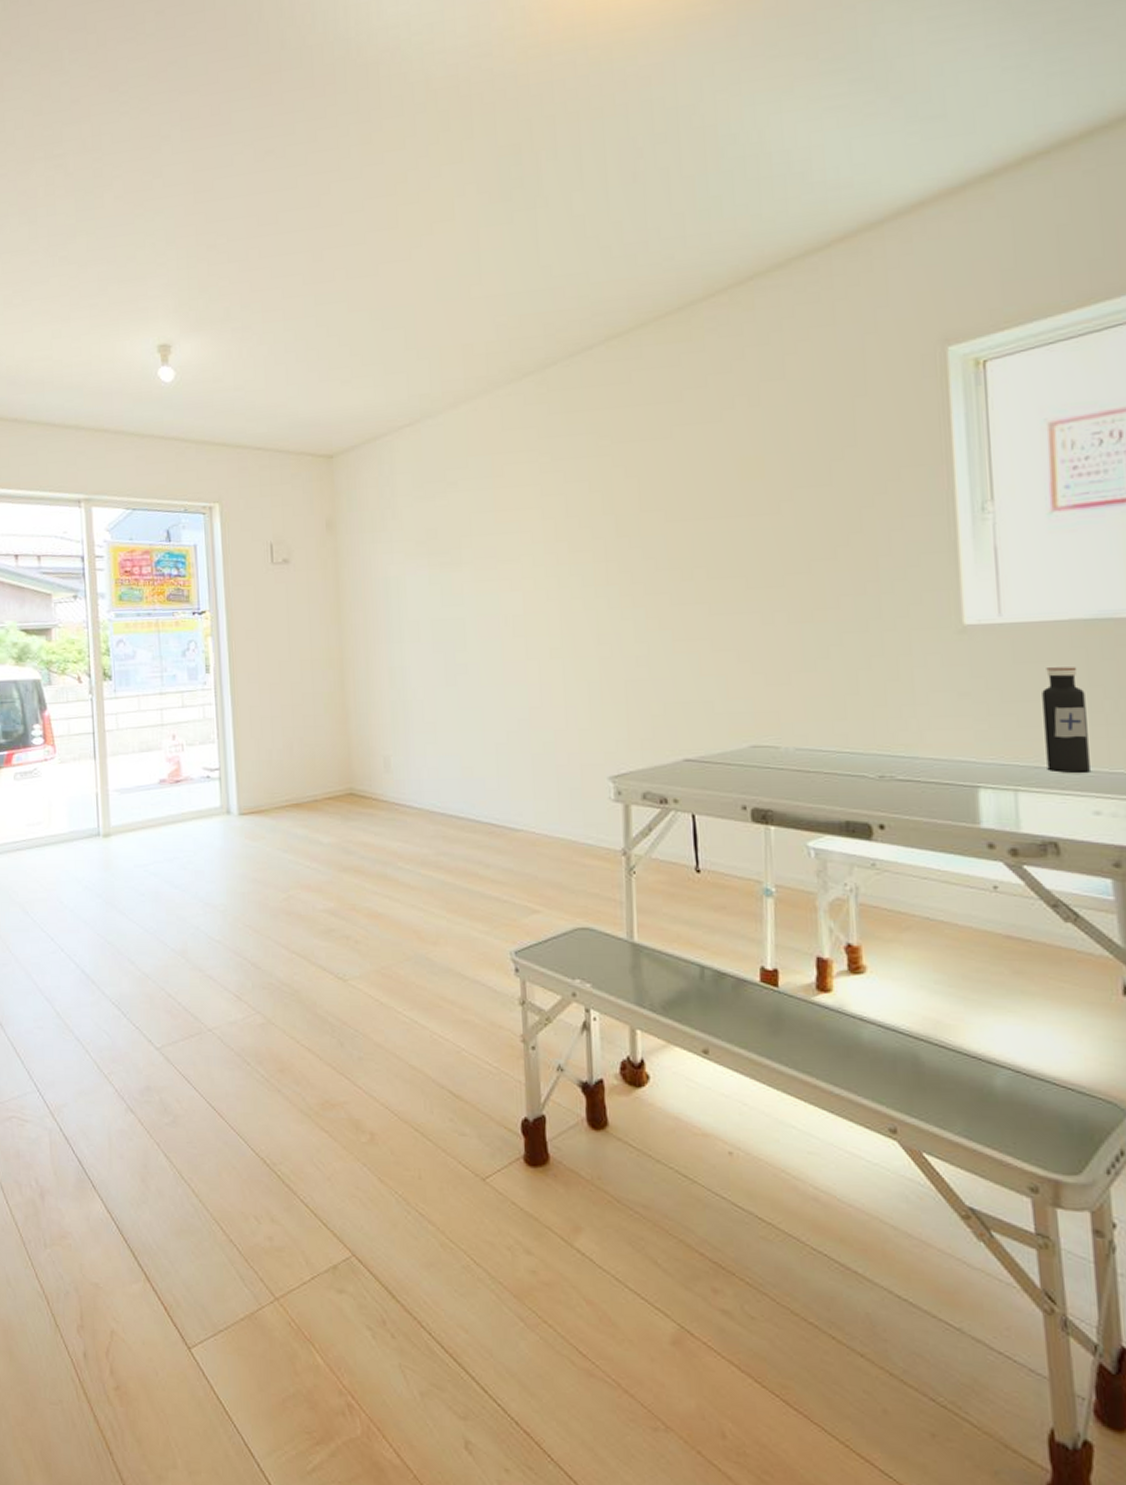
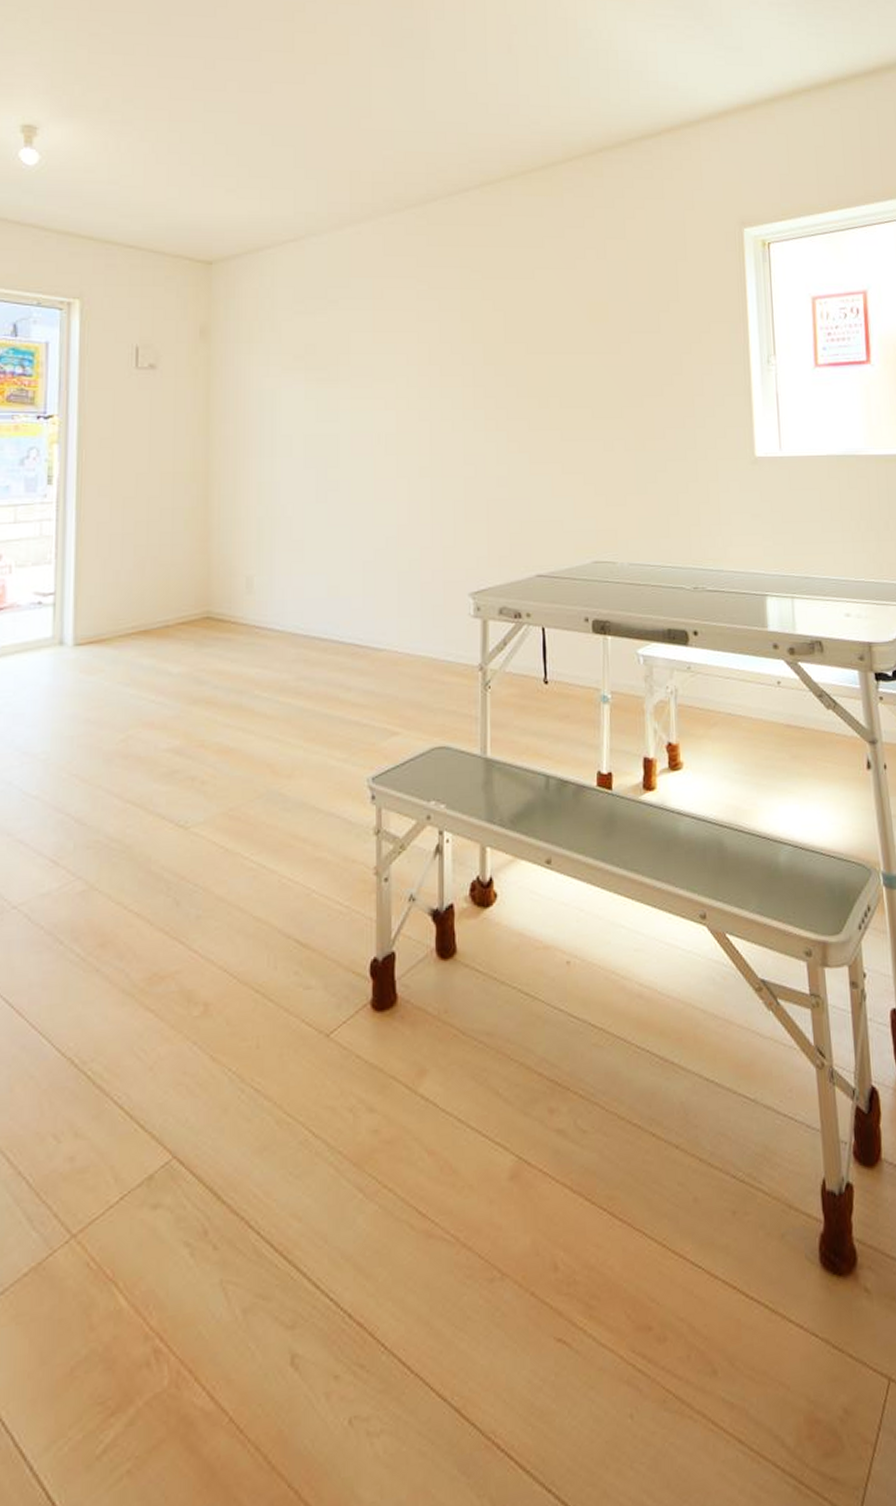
water bottle: present [1042,667,1090,774] -> none [809,494,842,583]

